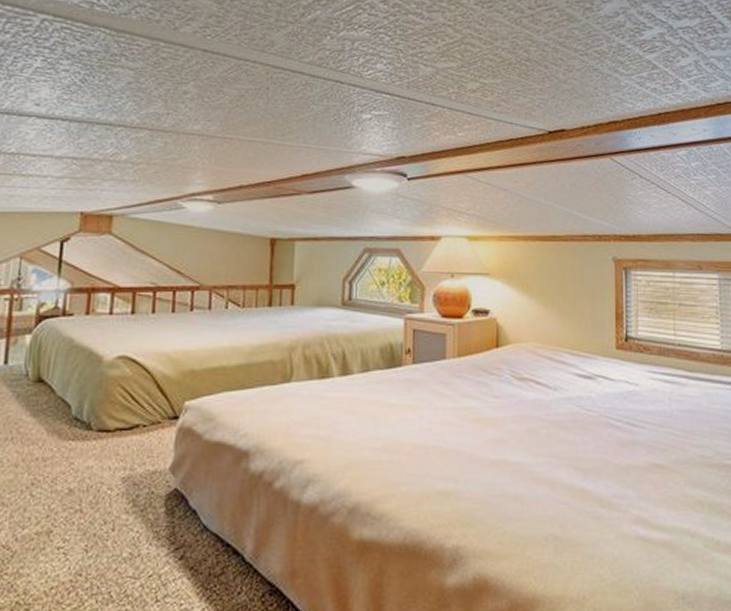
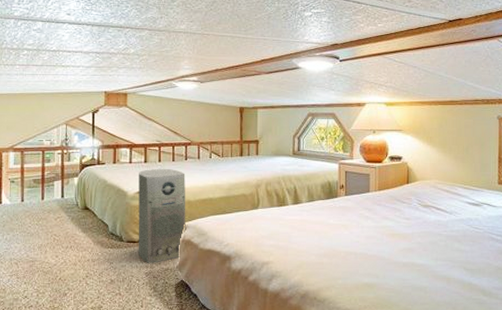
air purifier: none [112,322,190,463] -> present [138,168,186,263]

